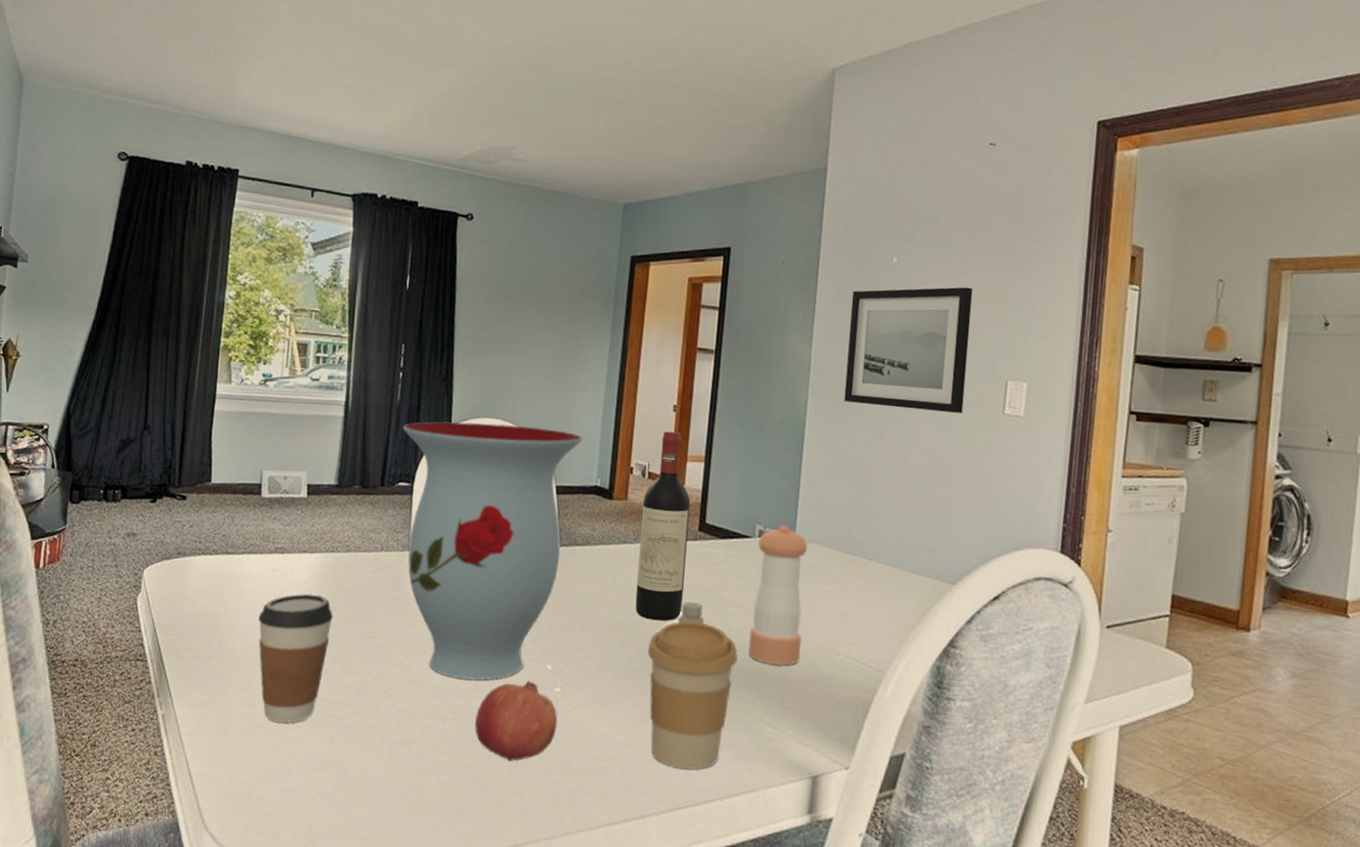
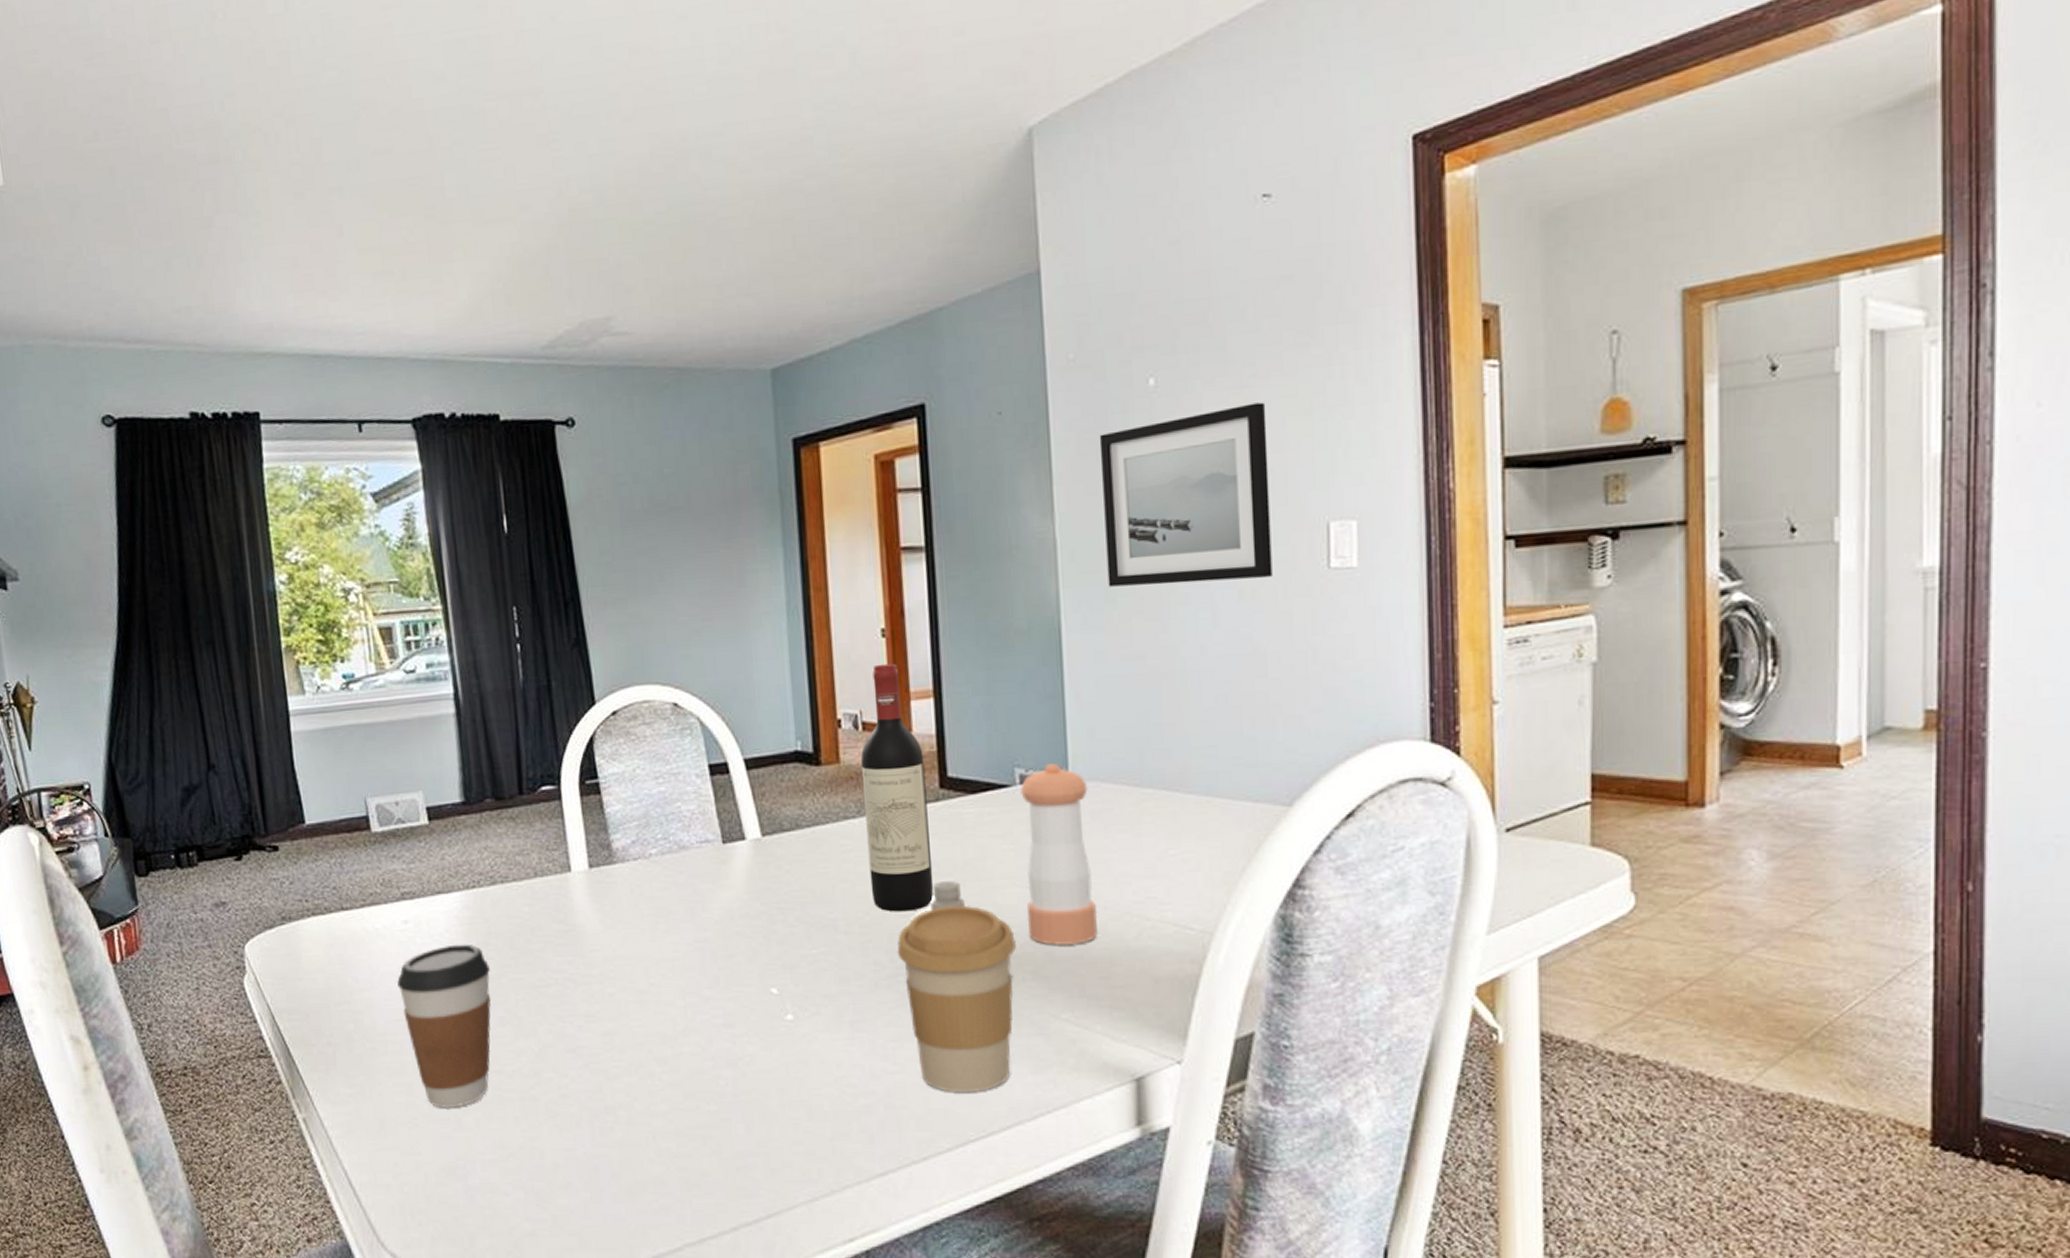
vase: present [403,422,583,681] -> none [534,686,769,1022]
pomegranate: present [475,681,558,762] -> none [691,1011,797,1115]

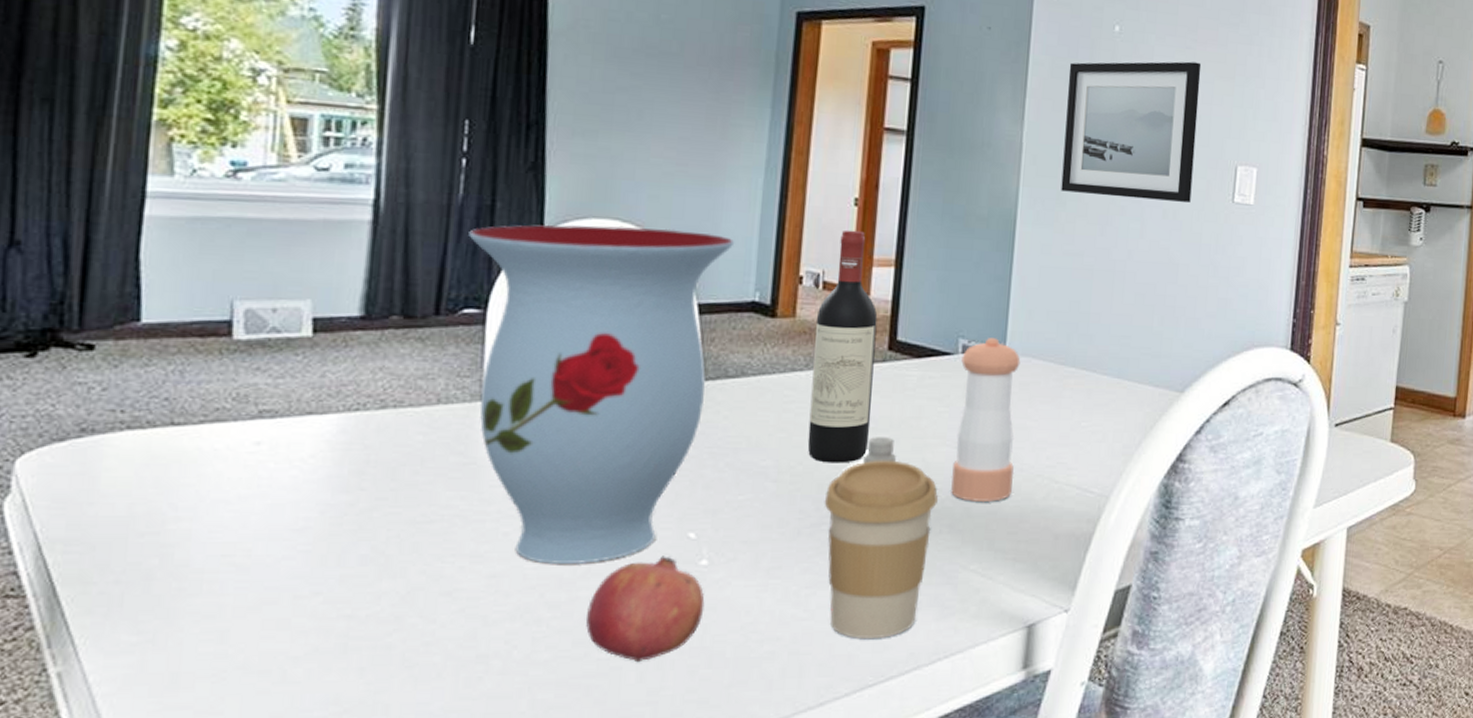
coffee cup: present [397,944,491,1108] -> none [232,472,360,658]
vase: none [534,686,769,1022] -> present [469,224,735,565]
pomegranate: none [691,1011,797,1115] -> present [586,556,705,663]

